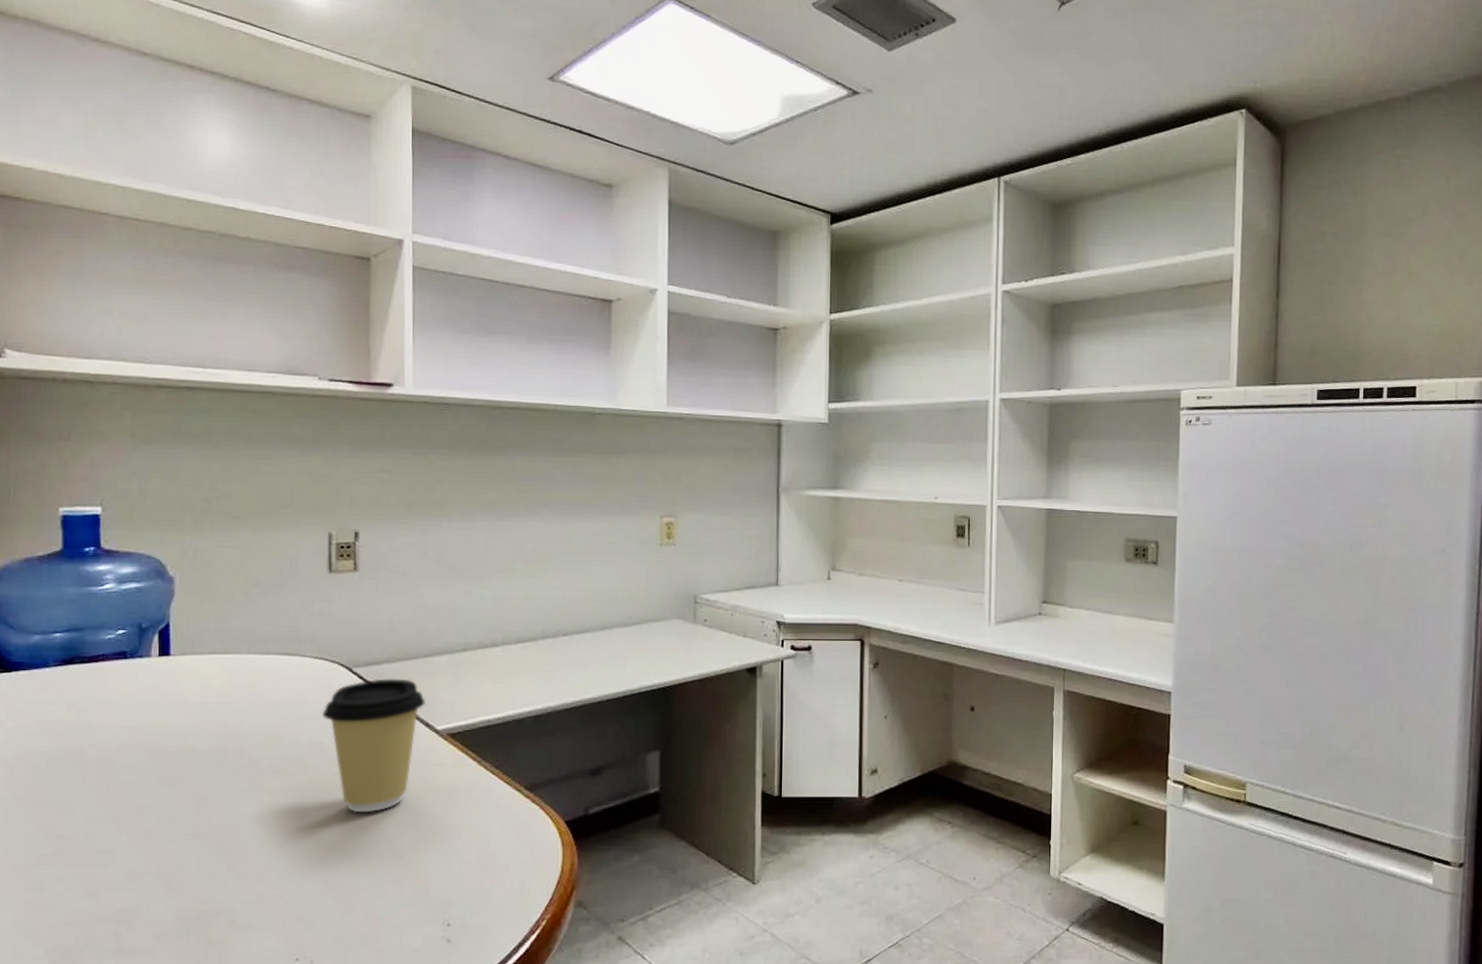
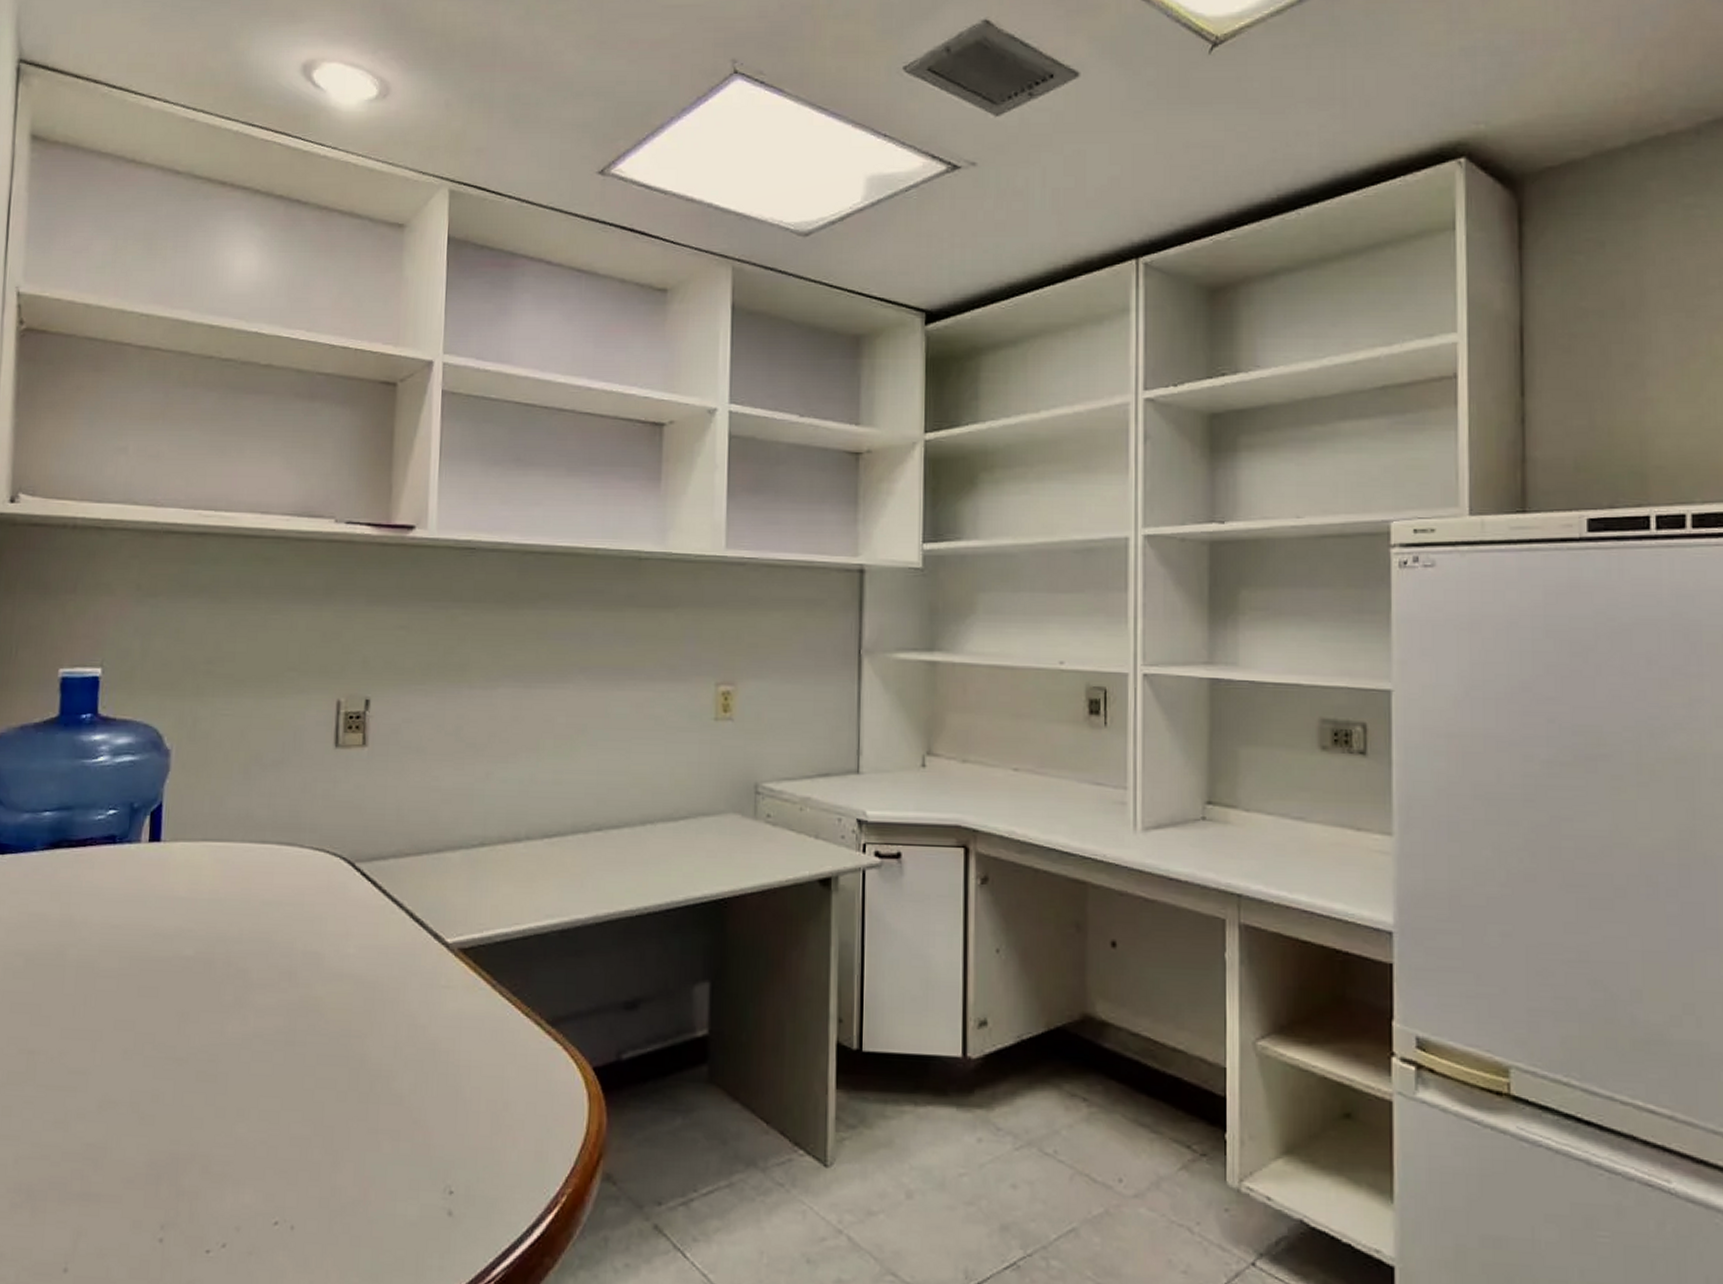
coffee cup: present [321,678,425,813] -> none [318,876,435,1043]

